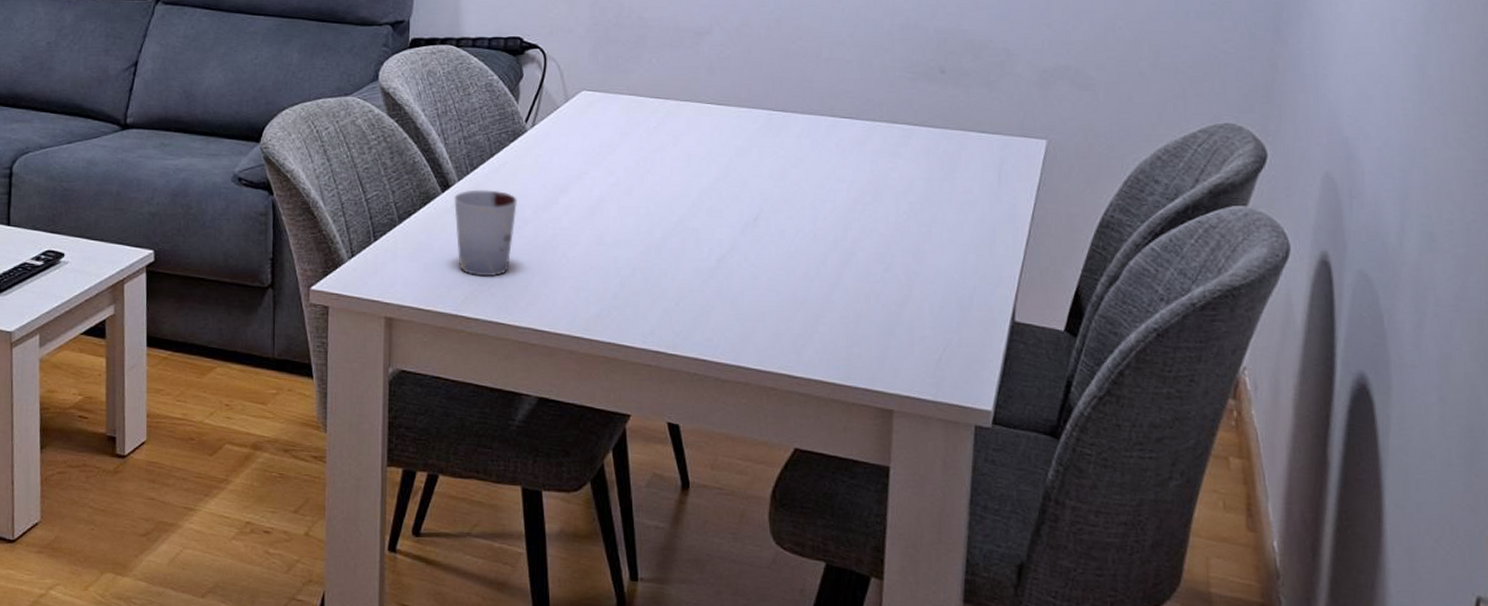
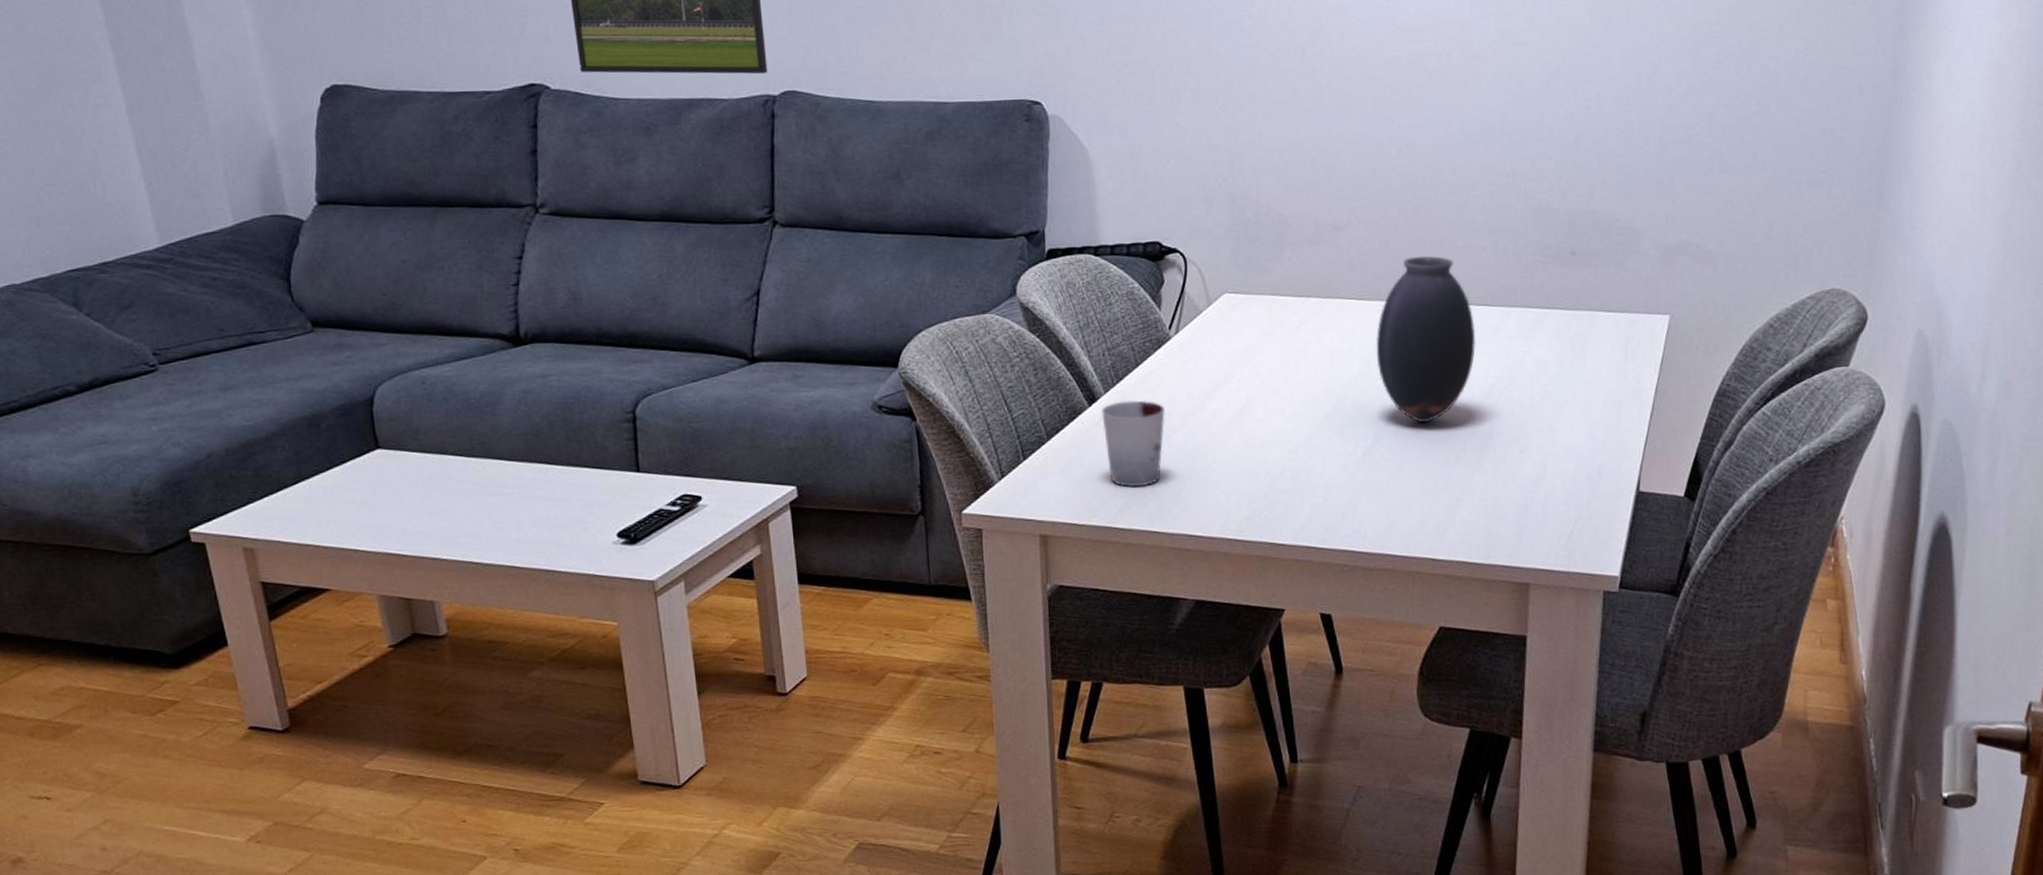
vase: none [734,66,839,233] -> present [1376,256,1476,423]

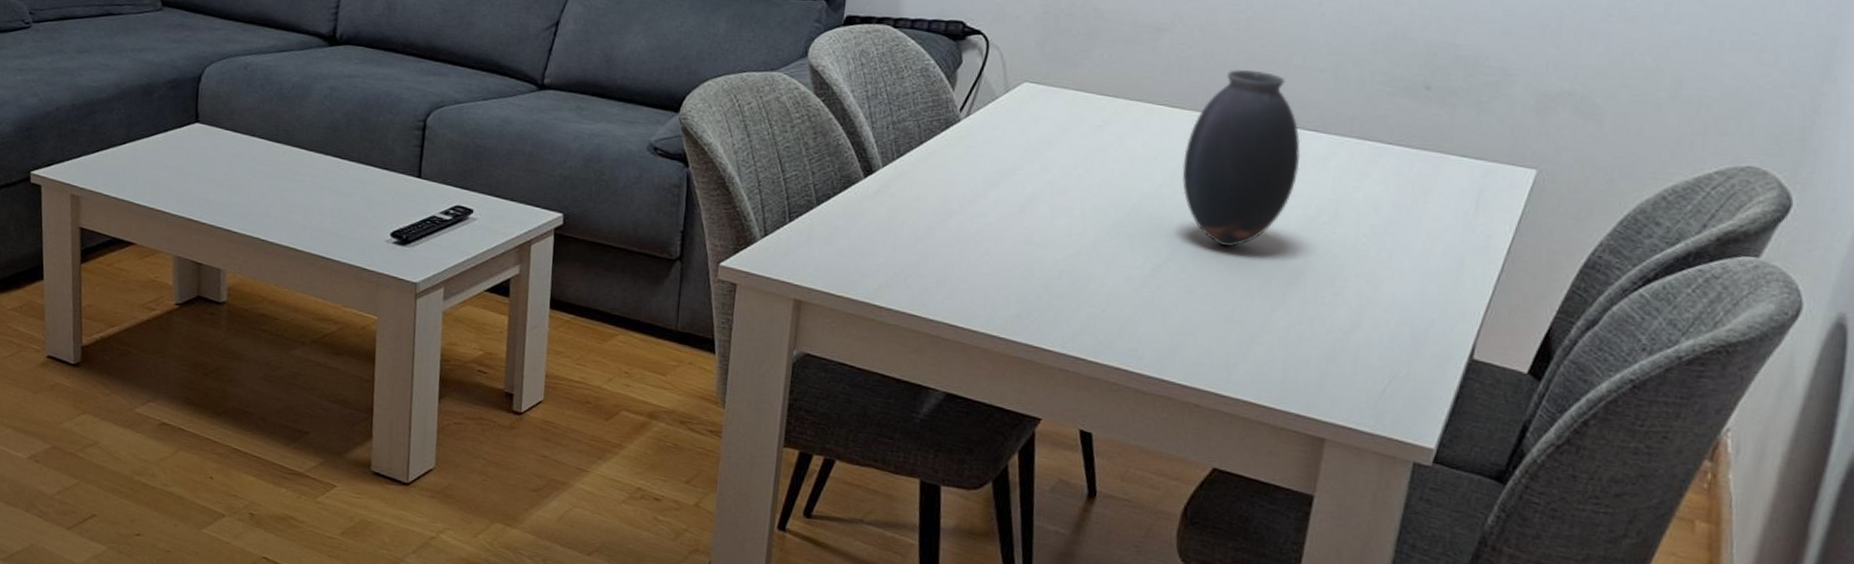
cup: present [1102,400,1165,487] -> none [875,177,943,268]

